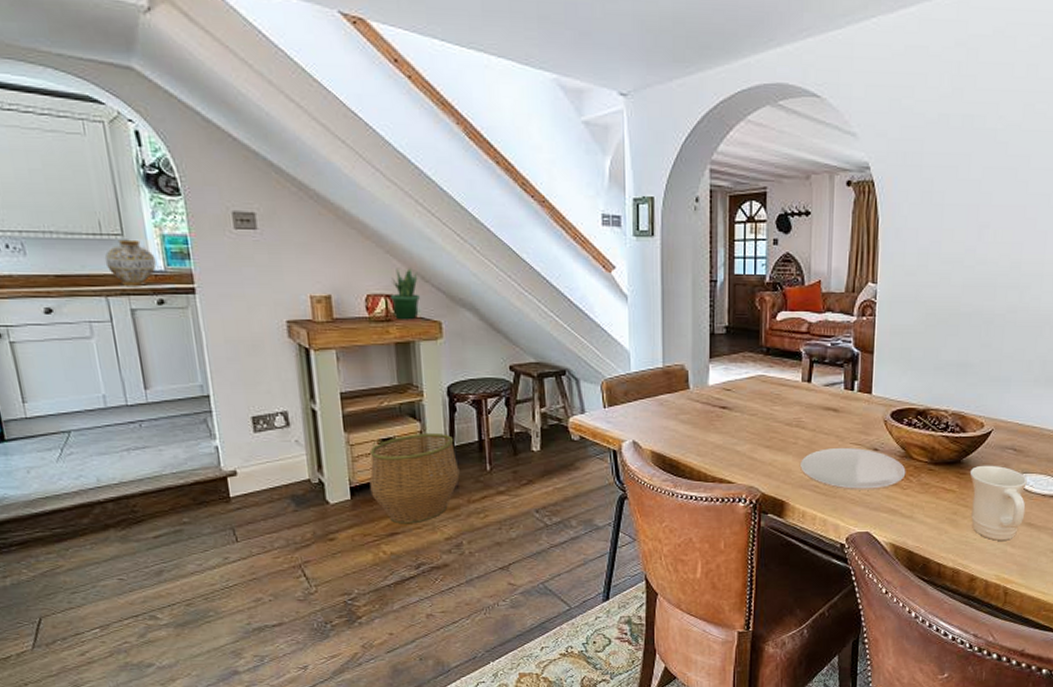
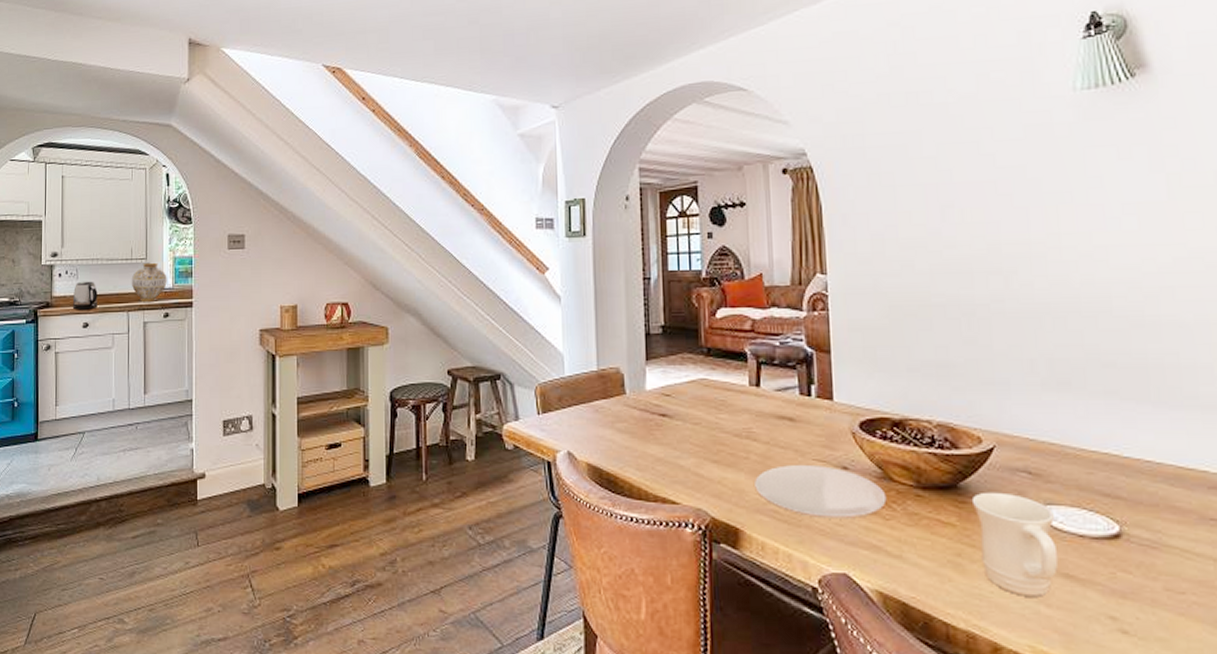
kettle: none [22,258,62,293] -> present [72,281,98,310]
basket: present [369,432,460,524] -> none [315,438,397,536]
planter: present [390,268,420,319] -> none [345,277,370,325]

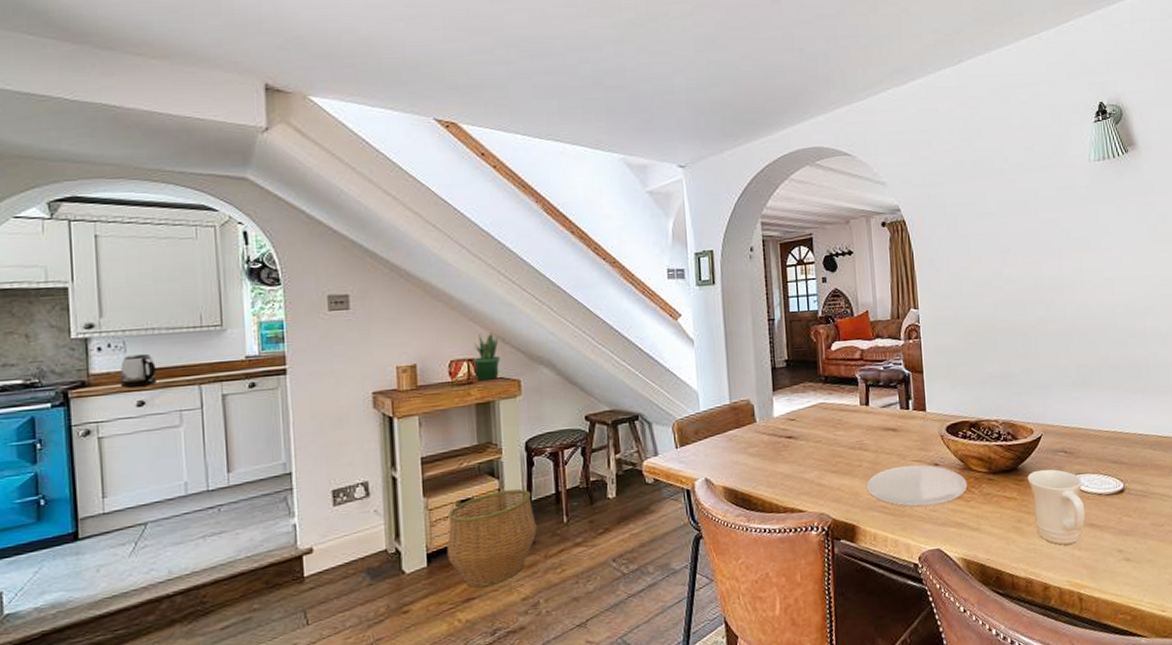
ceramic jug: present [131,262,167,303] -> none [202,328,251,374]
basket: none [315,438,397,536] -> present [447,489,537,588]
planter: none [345,277,370,325] -> present [472,332,500,381]

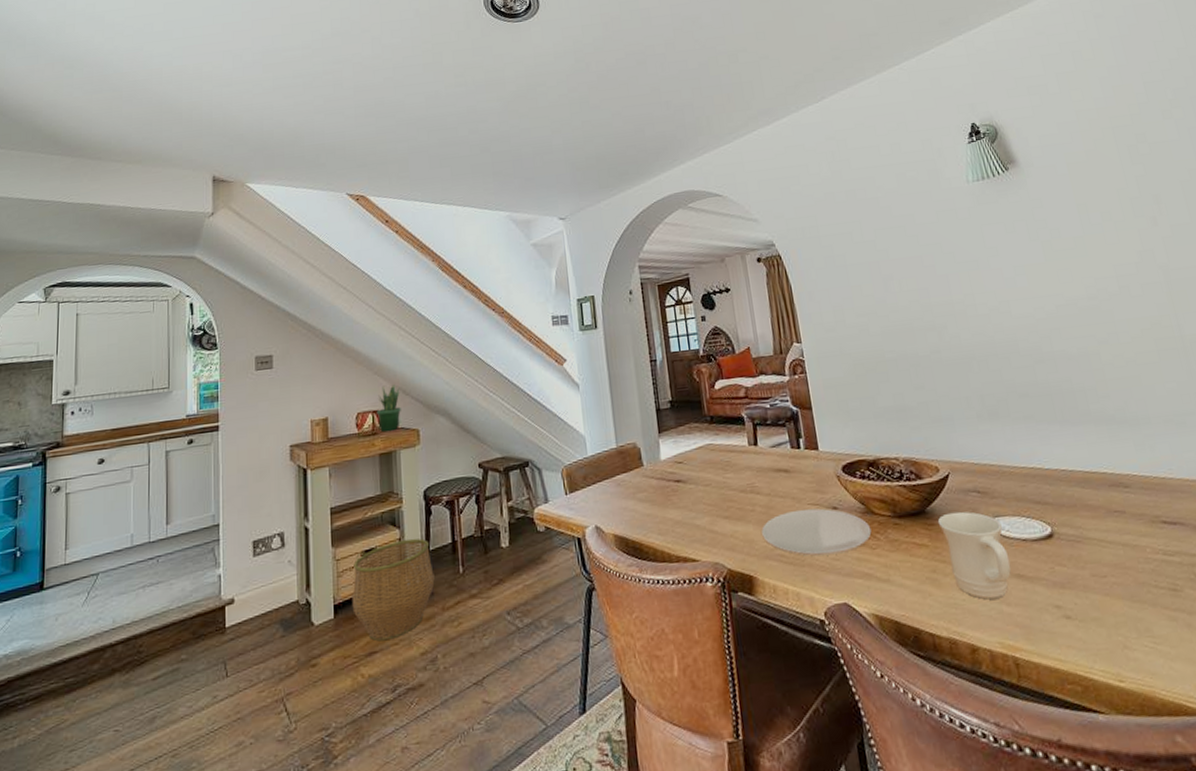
kettle: present [119,353,157,388] -> none [86,415,115,447]

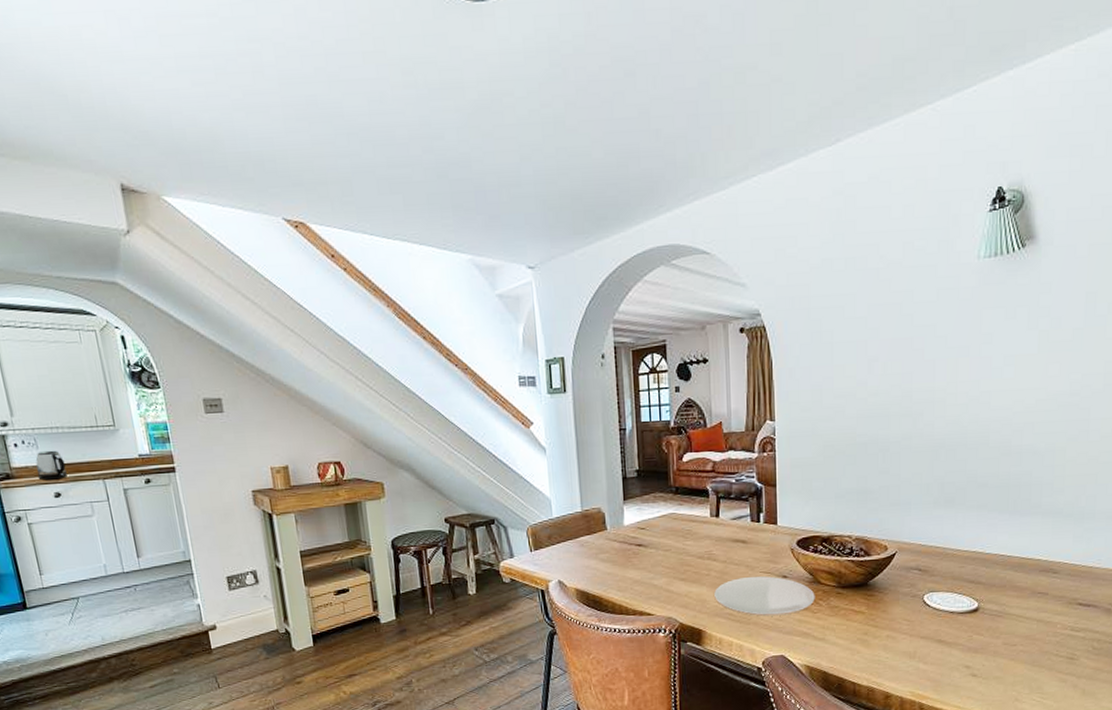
kettle: none [86,415,115,447] -> present [35,450,68,481]
basket: present [352,538,435,642] -> none [327,582,406,666]
planter: present [376,384,401,431] -> none [338,437,364,482]
mug: present [937,511,1011,600] -> none [877,585,935,659]

